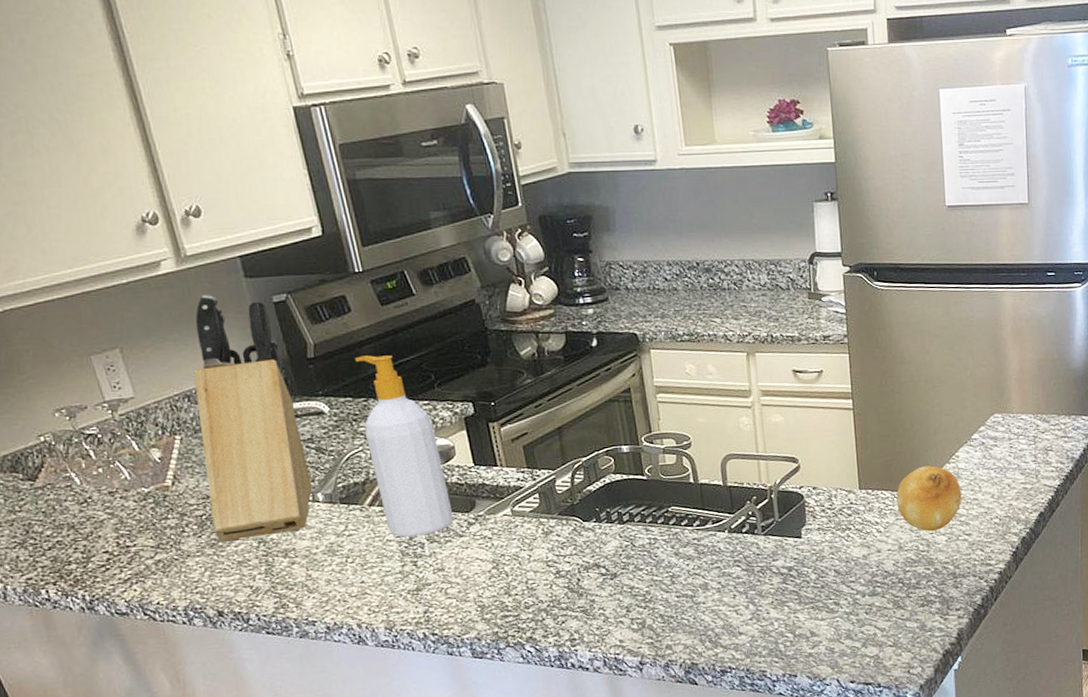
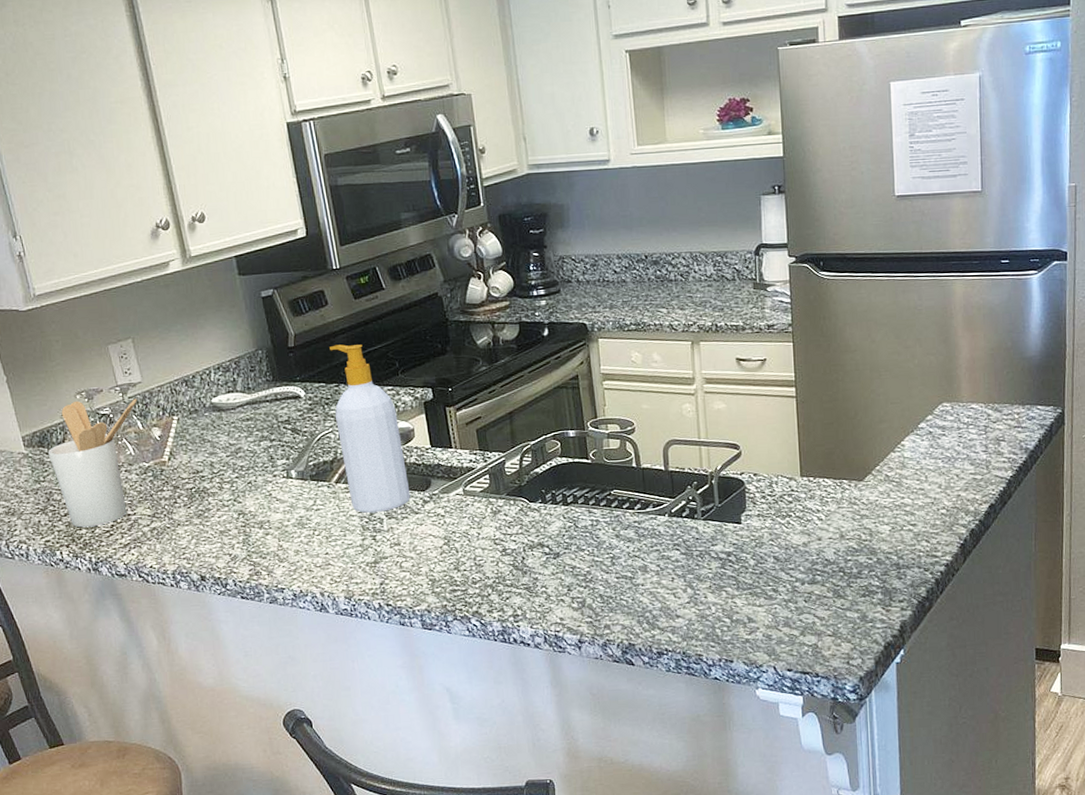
utensil holder: none [23,416,130,563] -> present [47,398,137,528]
knife block: present [193,295,313,543] -> none [191,291,287,514]
fruit: present [896,465,962,531] -> none [838,454,907,520]

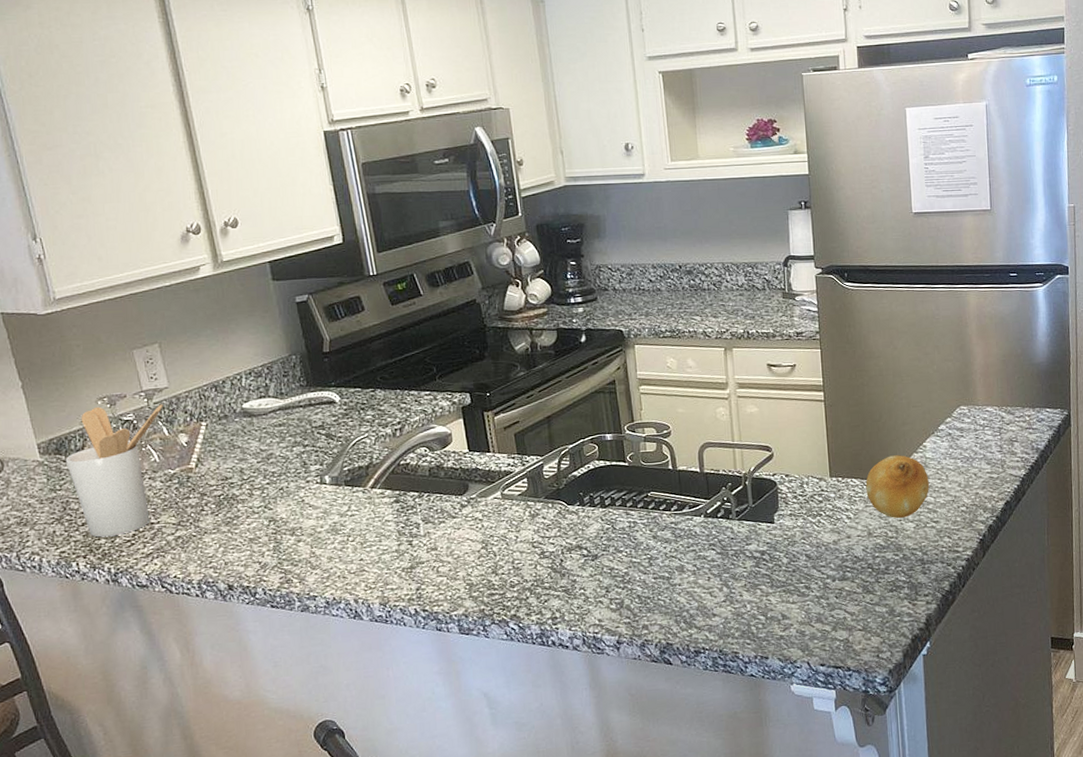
soap bottle: present [330,344,411,513] -> none [366,350,448,518]
fruit: none [838,454,907,520] -> present [866,455,929,518]

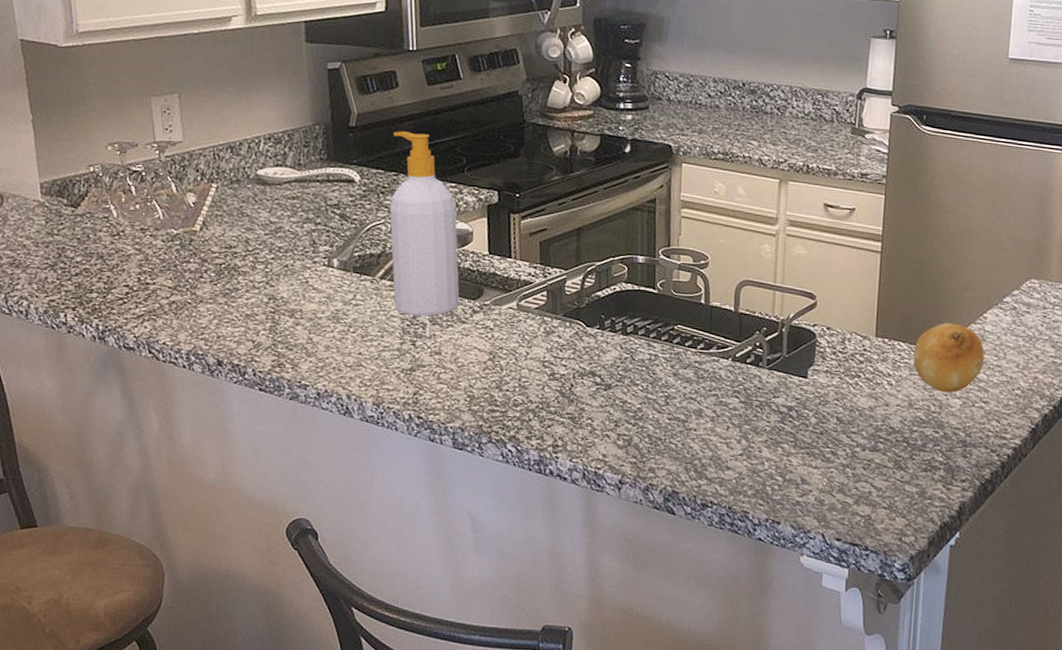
utensil holder: present [65,404,163,538] -> none [66,152,175,292]
soap bottle: none [366,350,448,518] -> present [389,131,460,316]

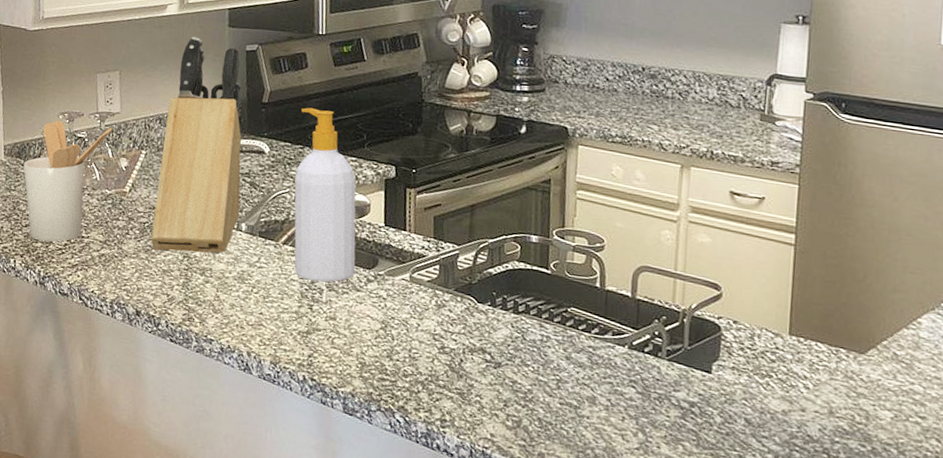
utensil holder: none [66,152,175,292] -> present [23,120,113,242]
knife block: none [230,54,330,295] -> present [151,37,244,254]
fruit: present [913,322,985,393] -> none [833,325,920,403]

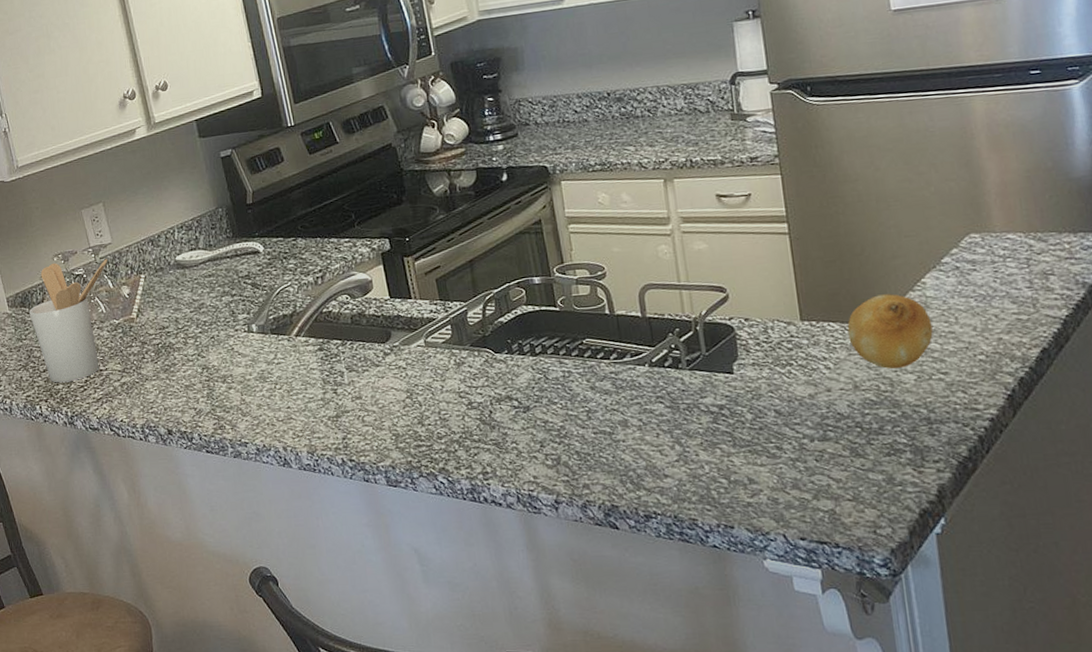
knife block: present [151,37,244,254] -> none [157,154,248,369]
soap bottle: present [294,107,356,283] -> none [286,198,371,366]
fruit: none [833,325,920,403] -> present [847,294,933,369]

